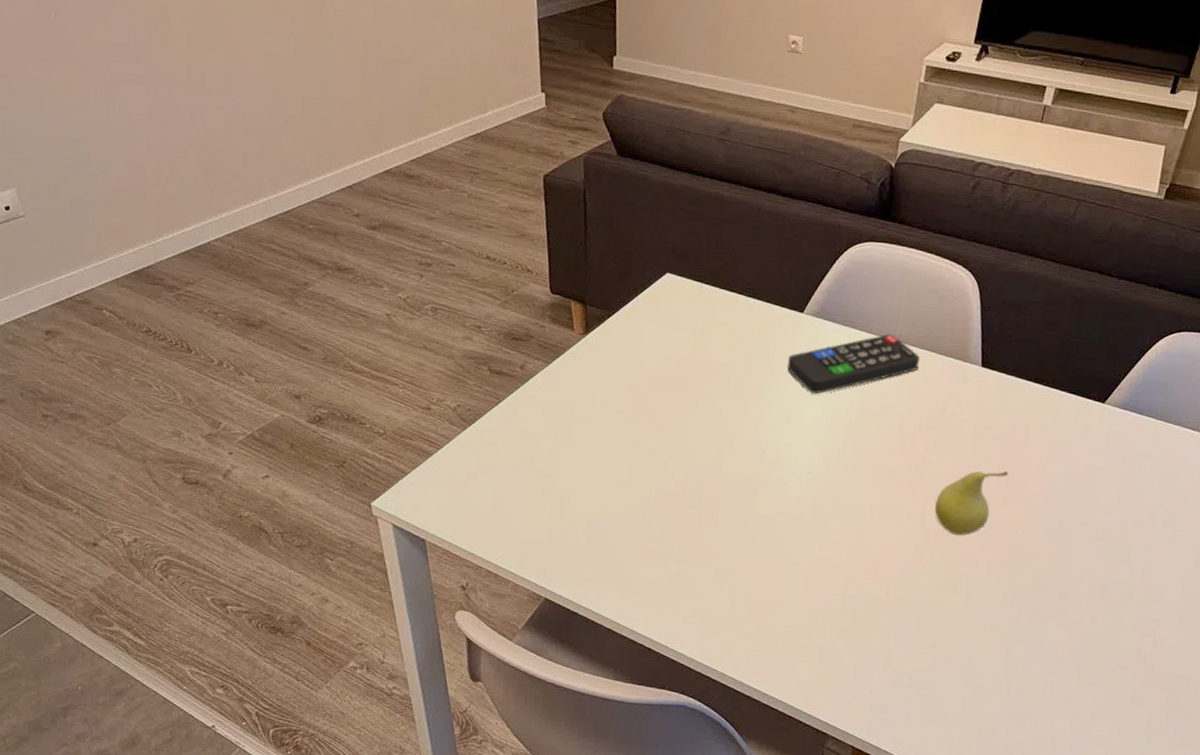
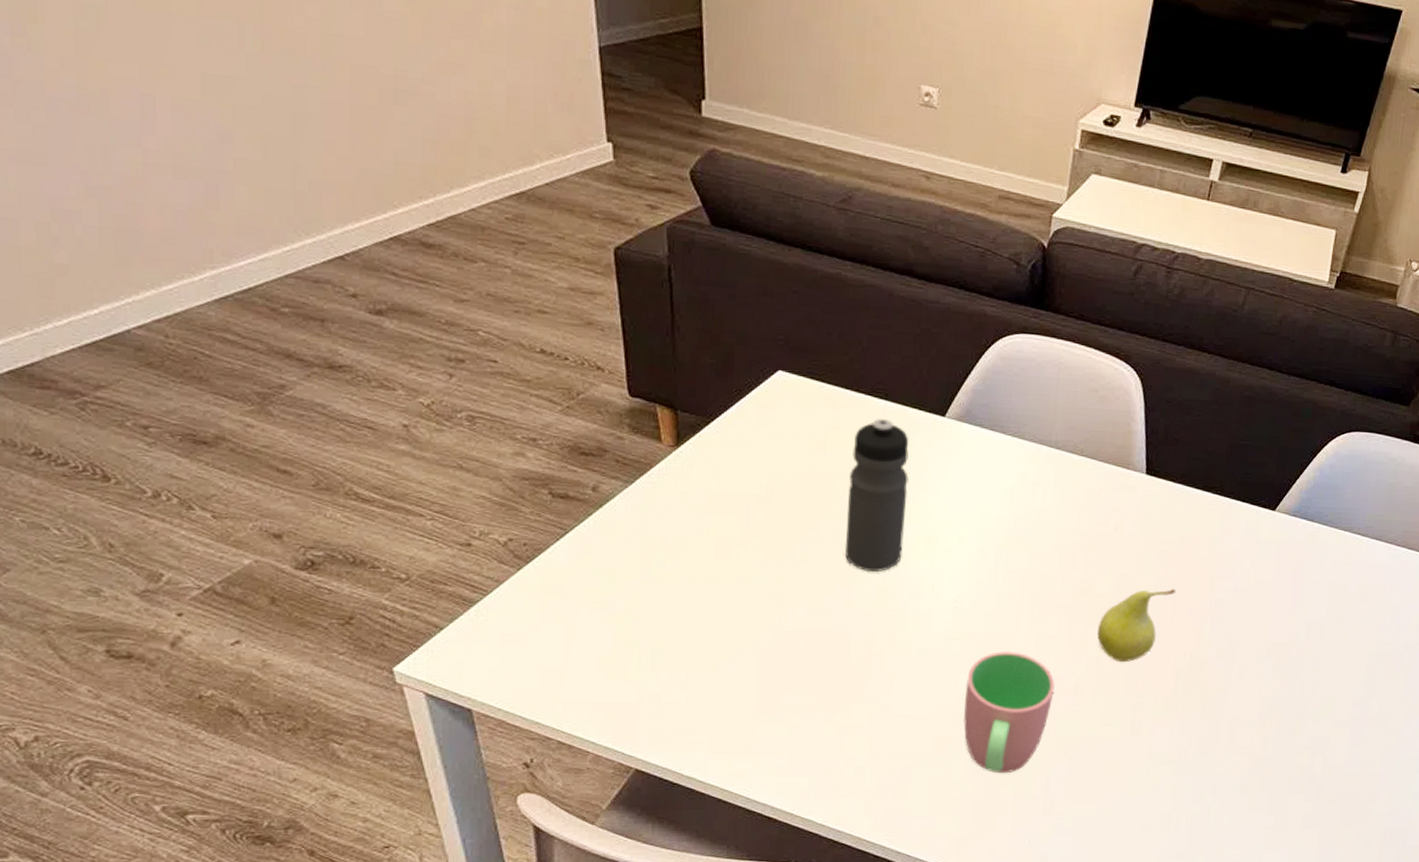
water bottle: none [717,314,773,444] -> present [845,419,909,572]
remote control: present [787,334,920,394] -> none [928,440,1078,511]
cup: none [813,518,896,628] -> present [963,650,1055,774]

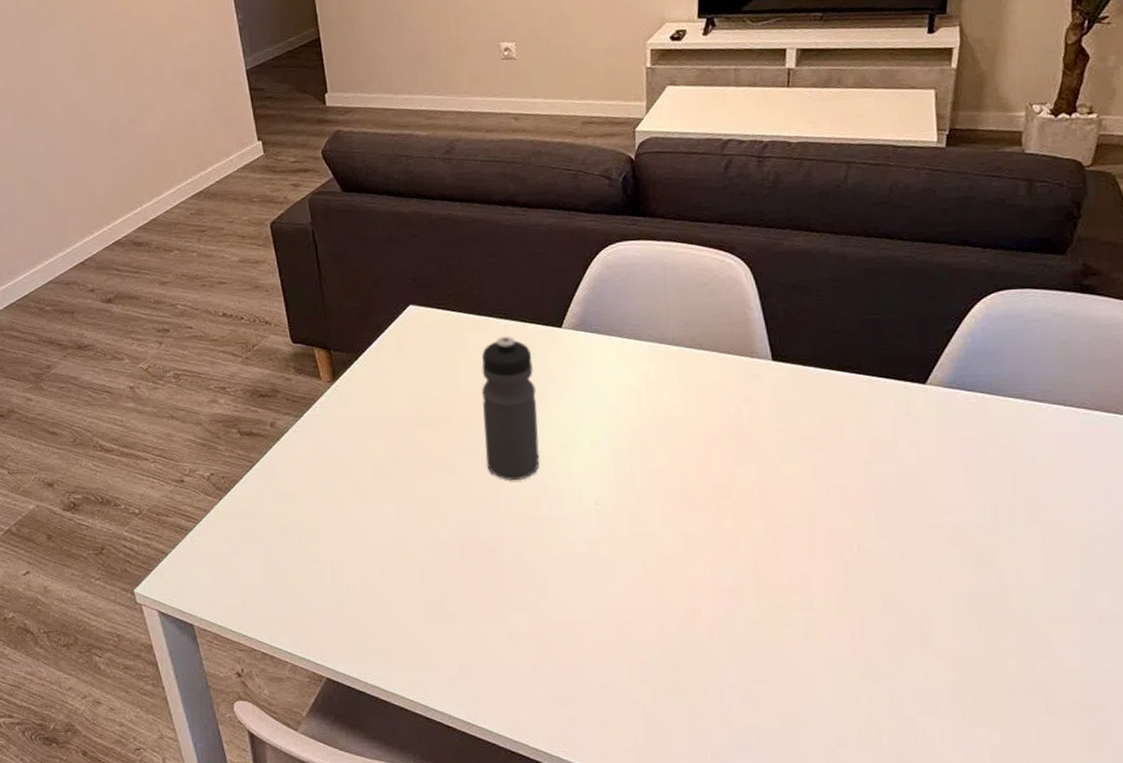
cup: present [963,650,1055,774] -> none [619,551,713,681]
fruit: present [1097,588,1177,663] -> none [748,476,829,559]

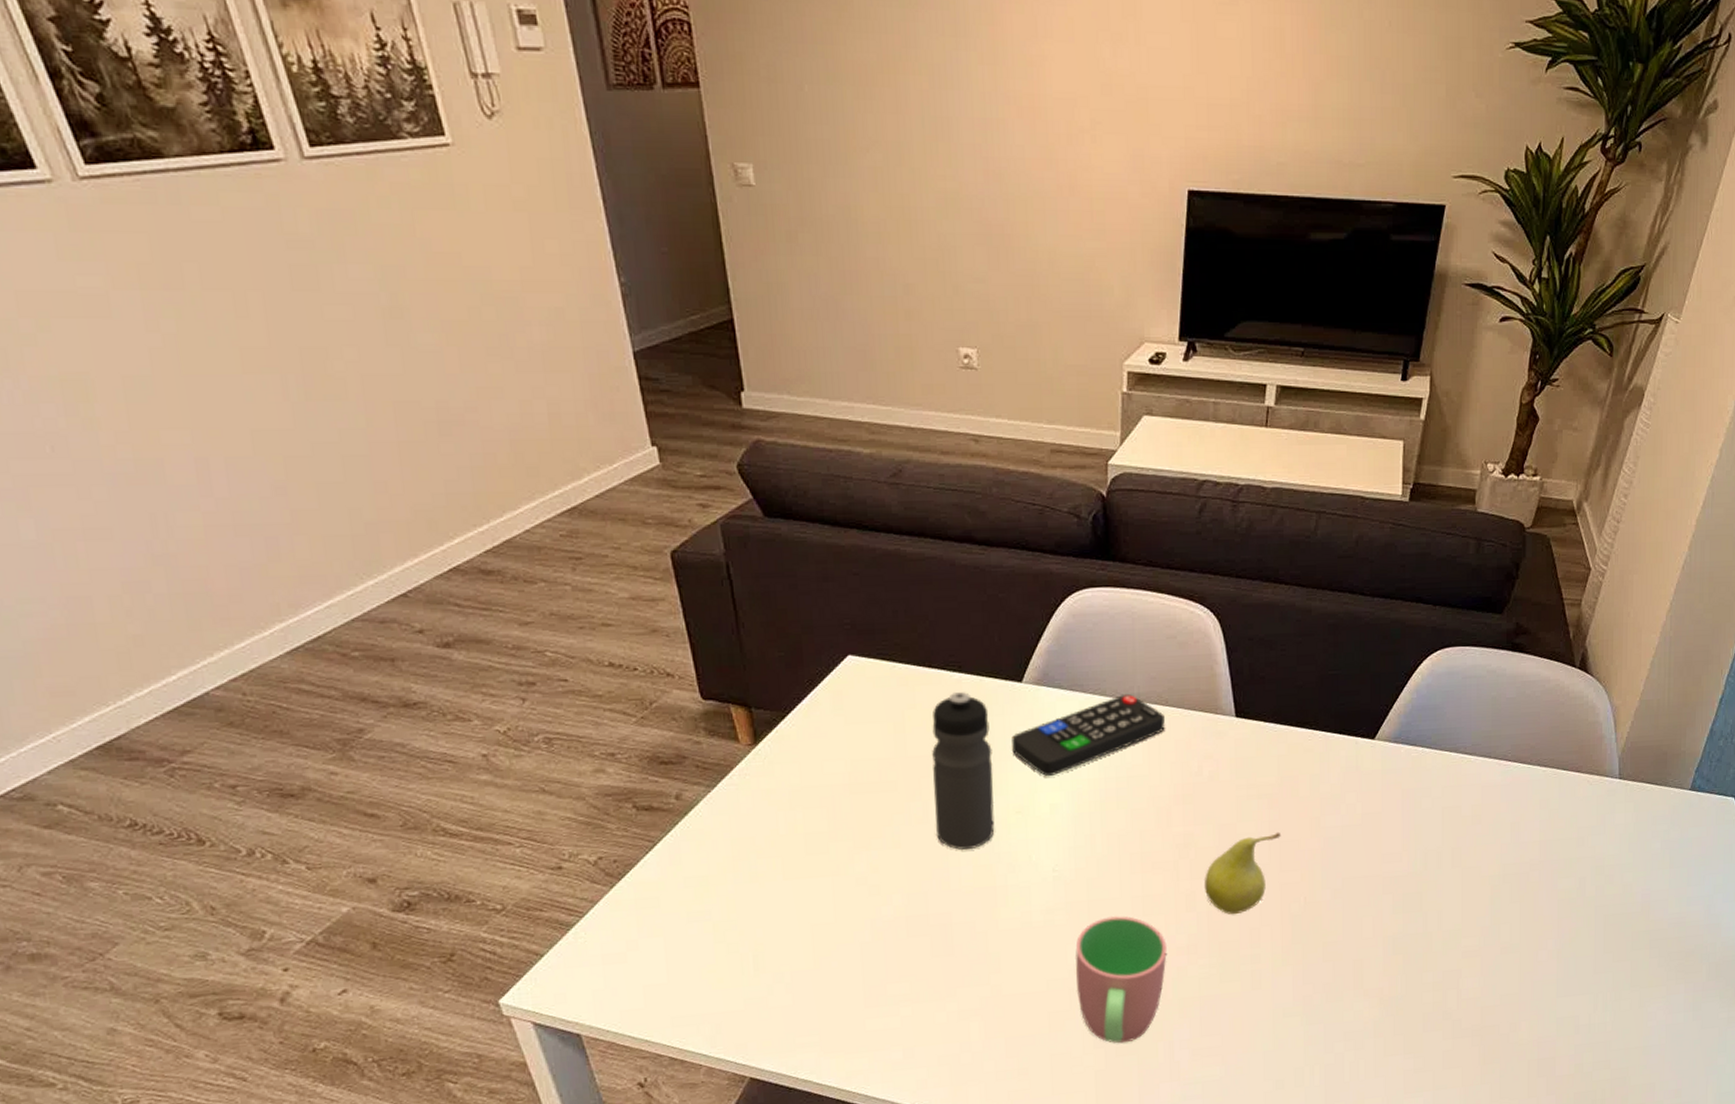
remote control: none [553,339,700,415] -> present [1012,694,1165,777]
cup: none [619,551,713,681] -> present [1074,915,1167,1044]
fruit: none [748,476,829,559] -> present [1205,831,1282,915]

